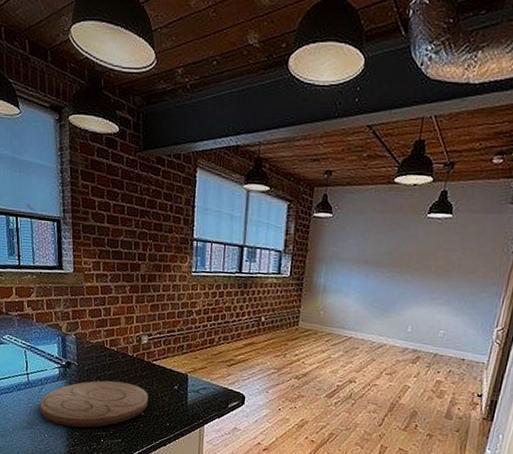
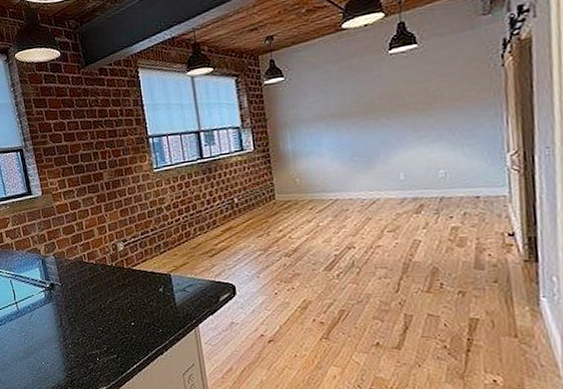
cutting board: present [40,380,148,428] -> none [32,294,136,350]

